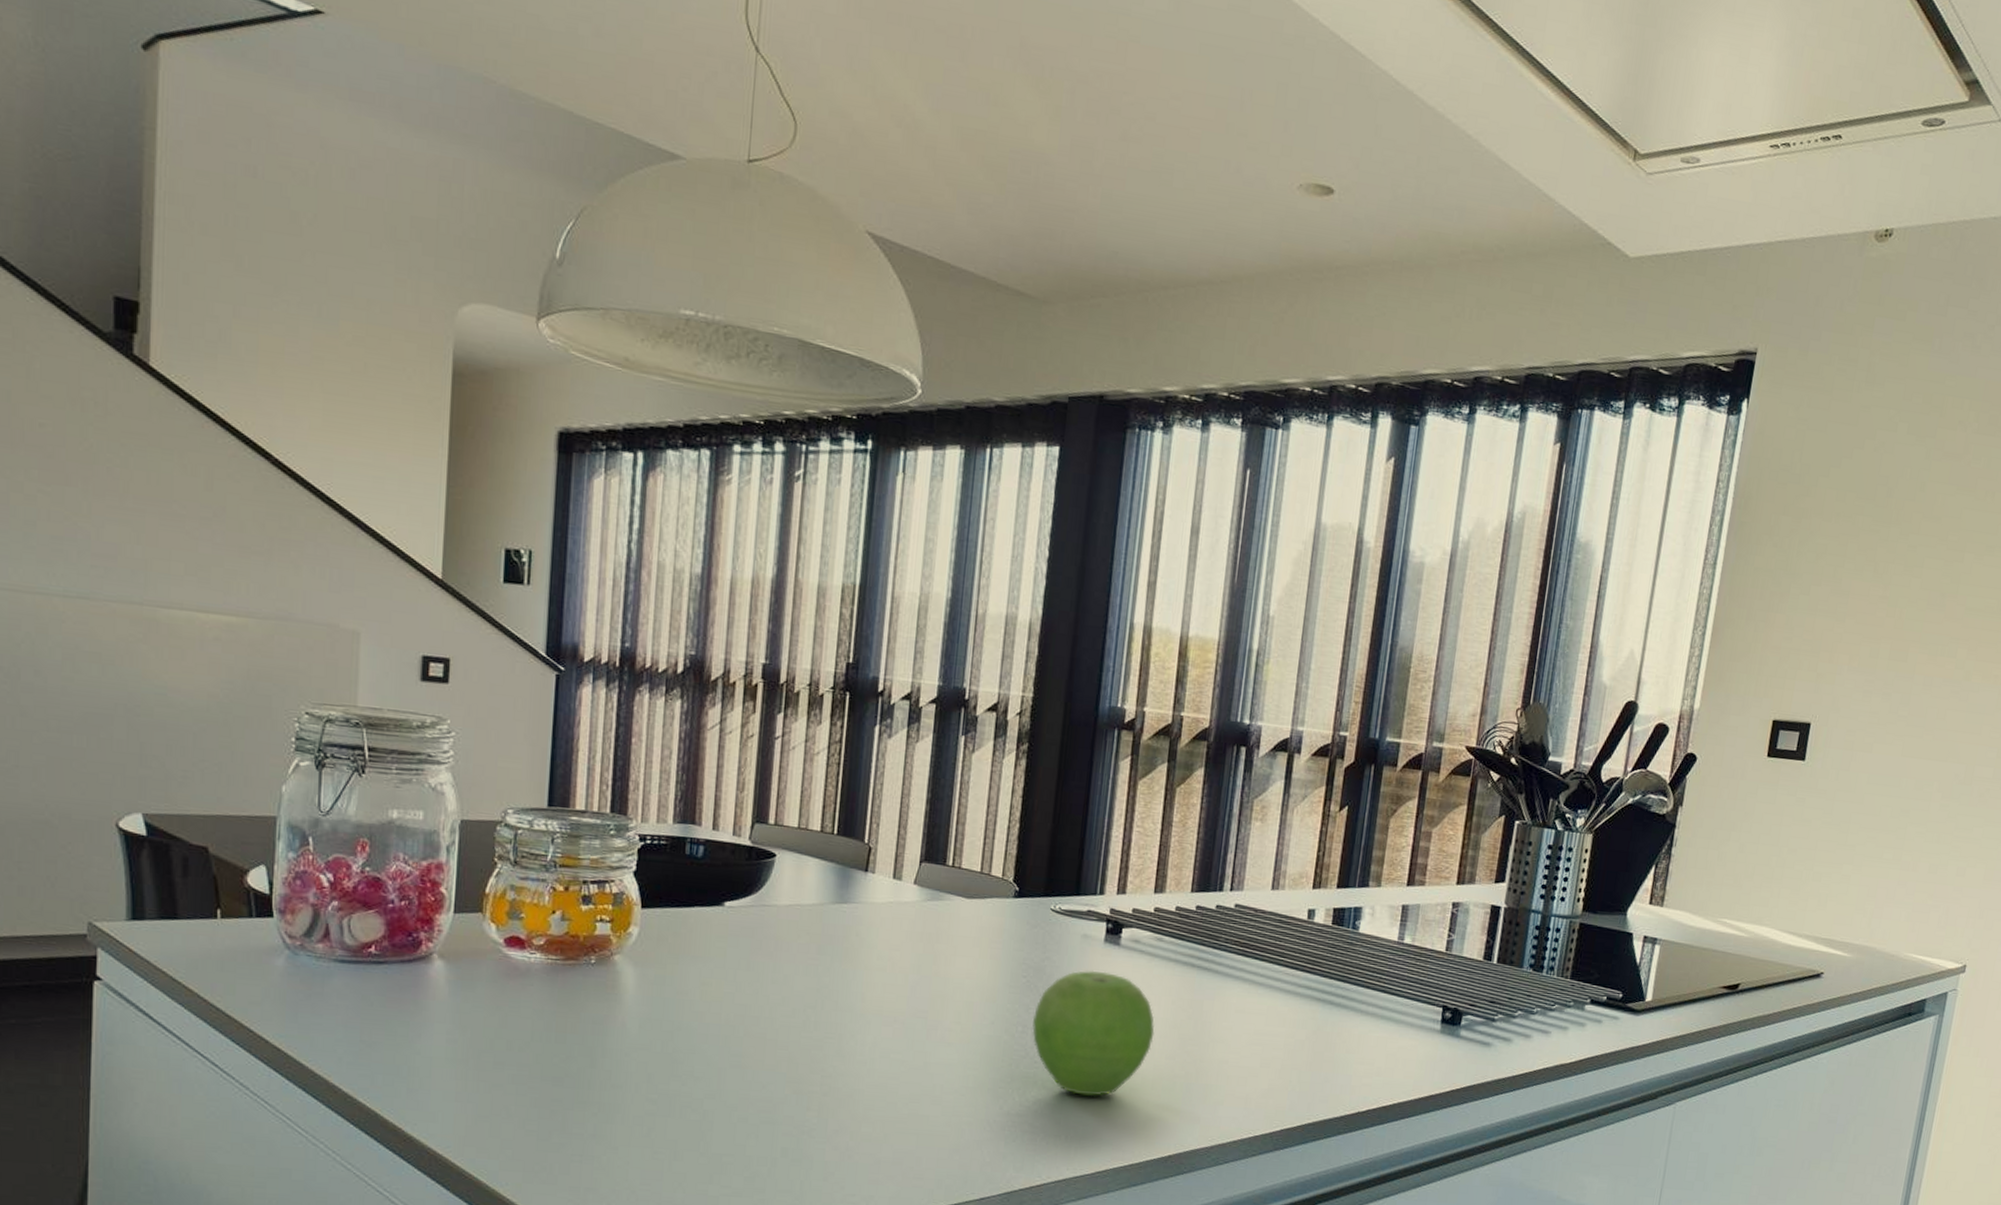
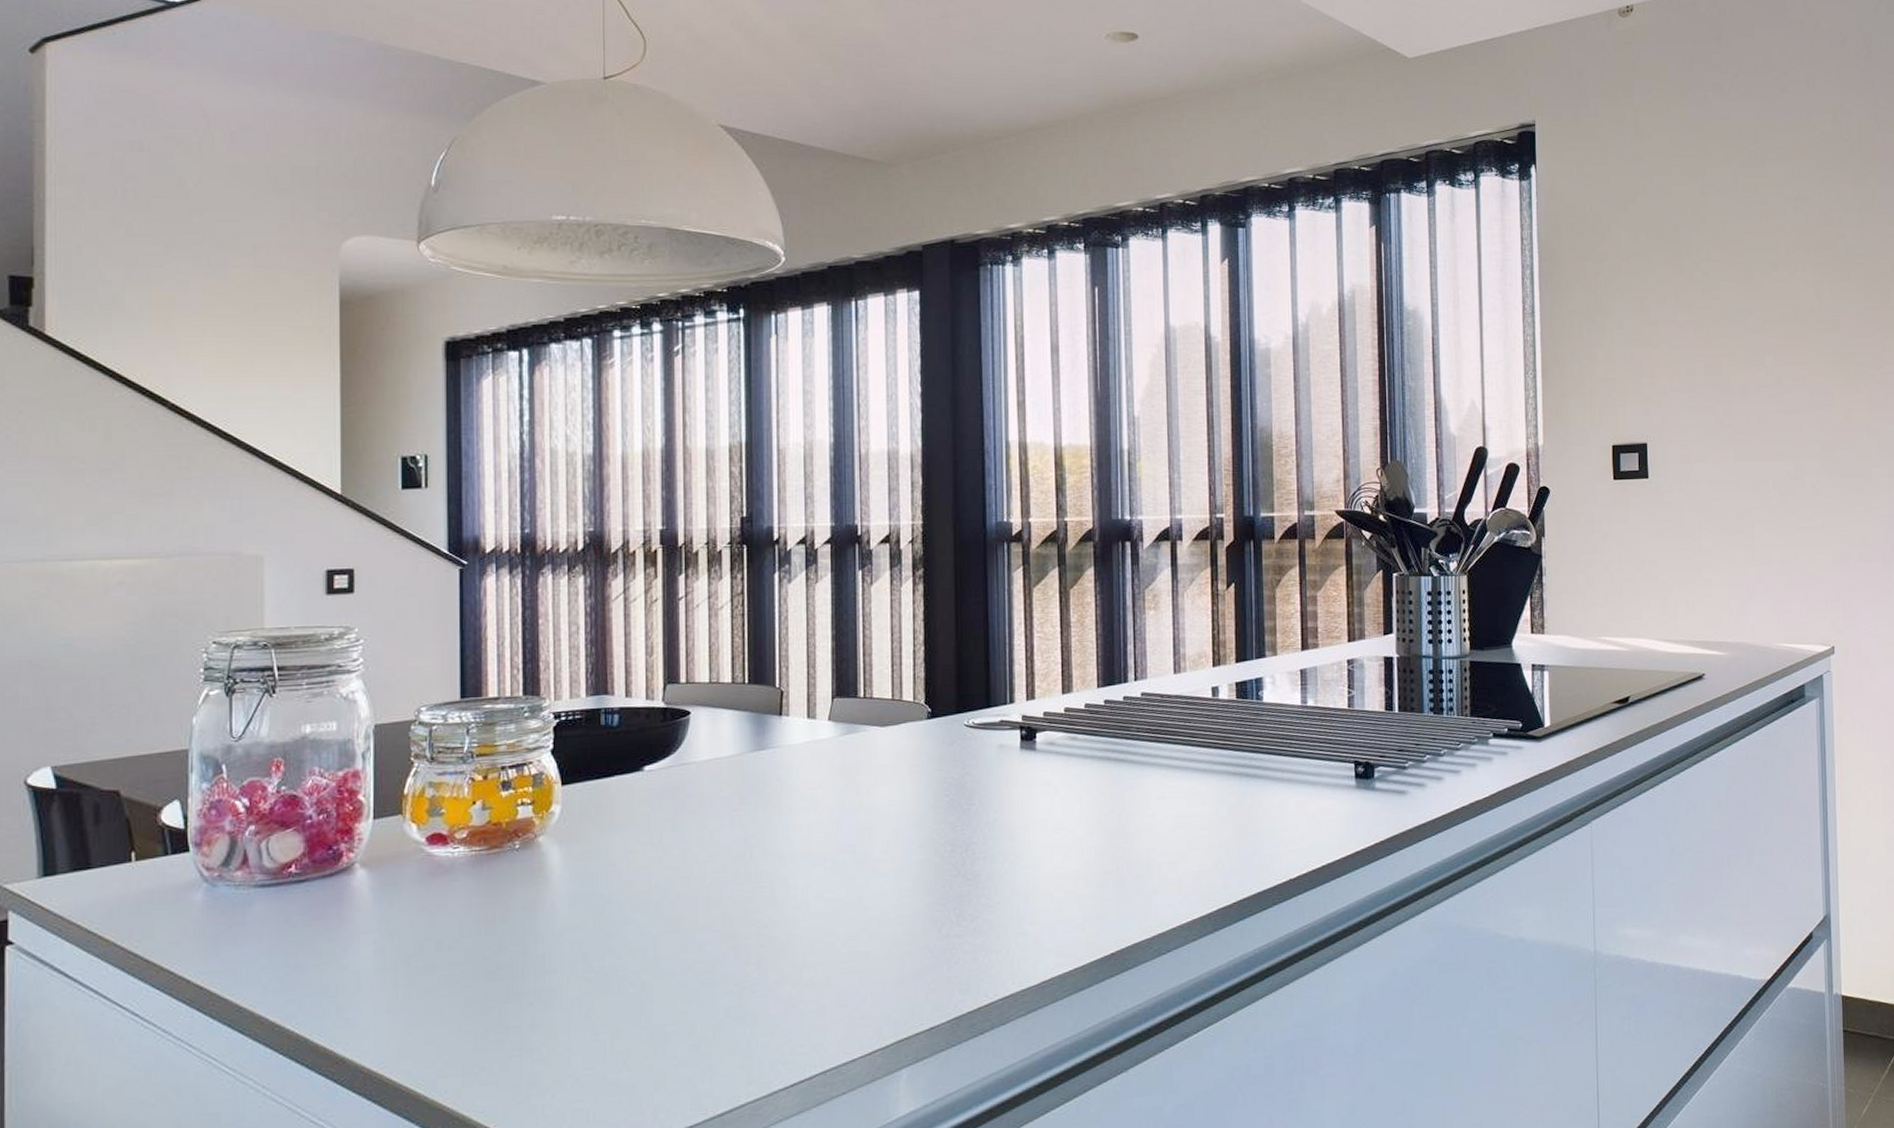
fruit: present [1032,970,1155,1096] -> none [959,778,1081,906]

